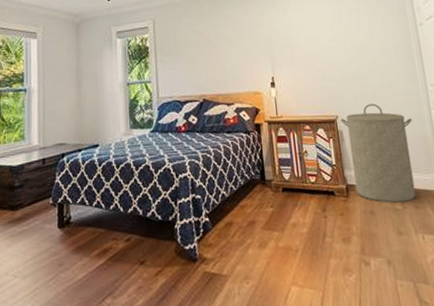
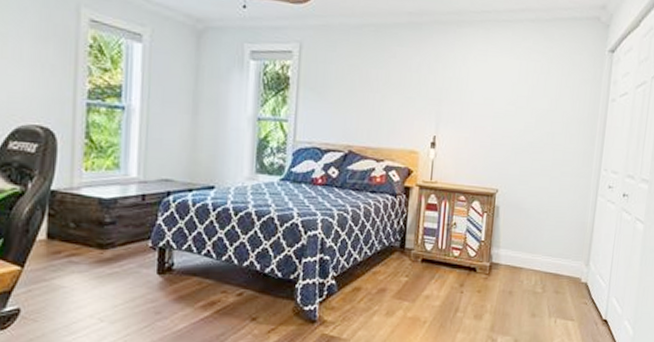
laundry hamper: present [340,103,416,203] -> none [499,181,575,286]

